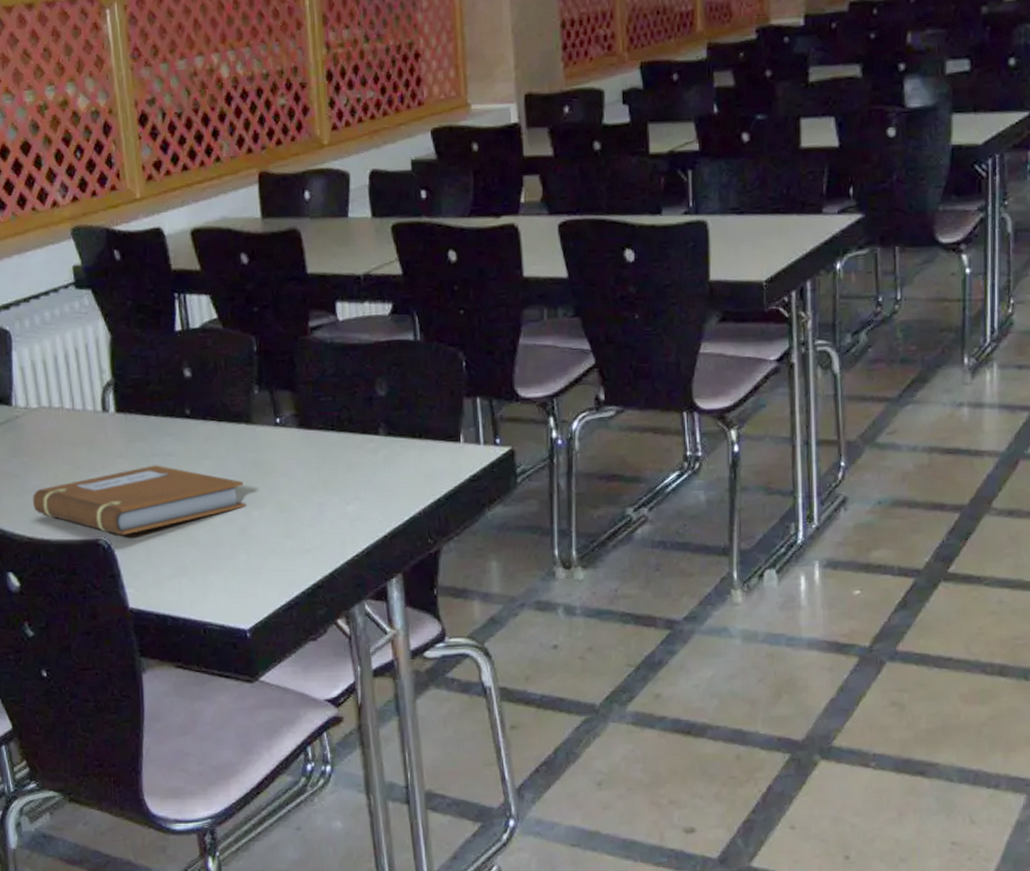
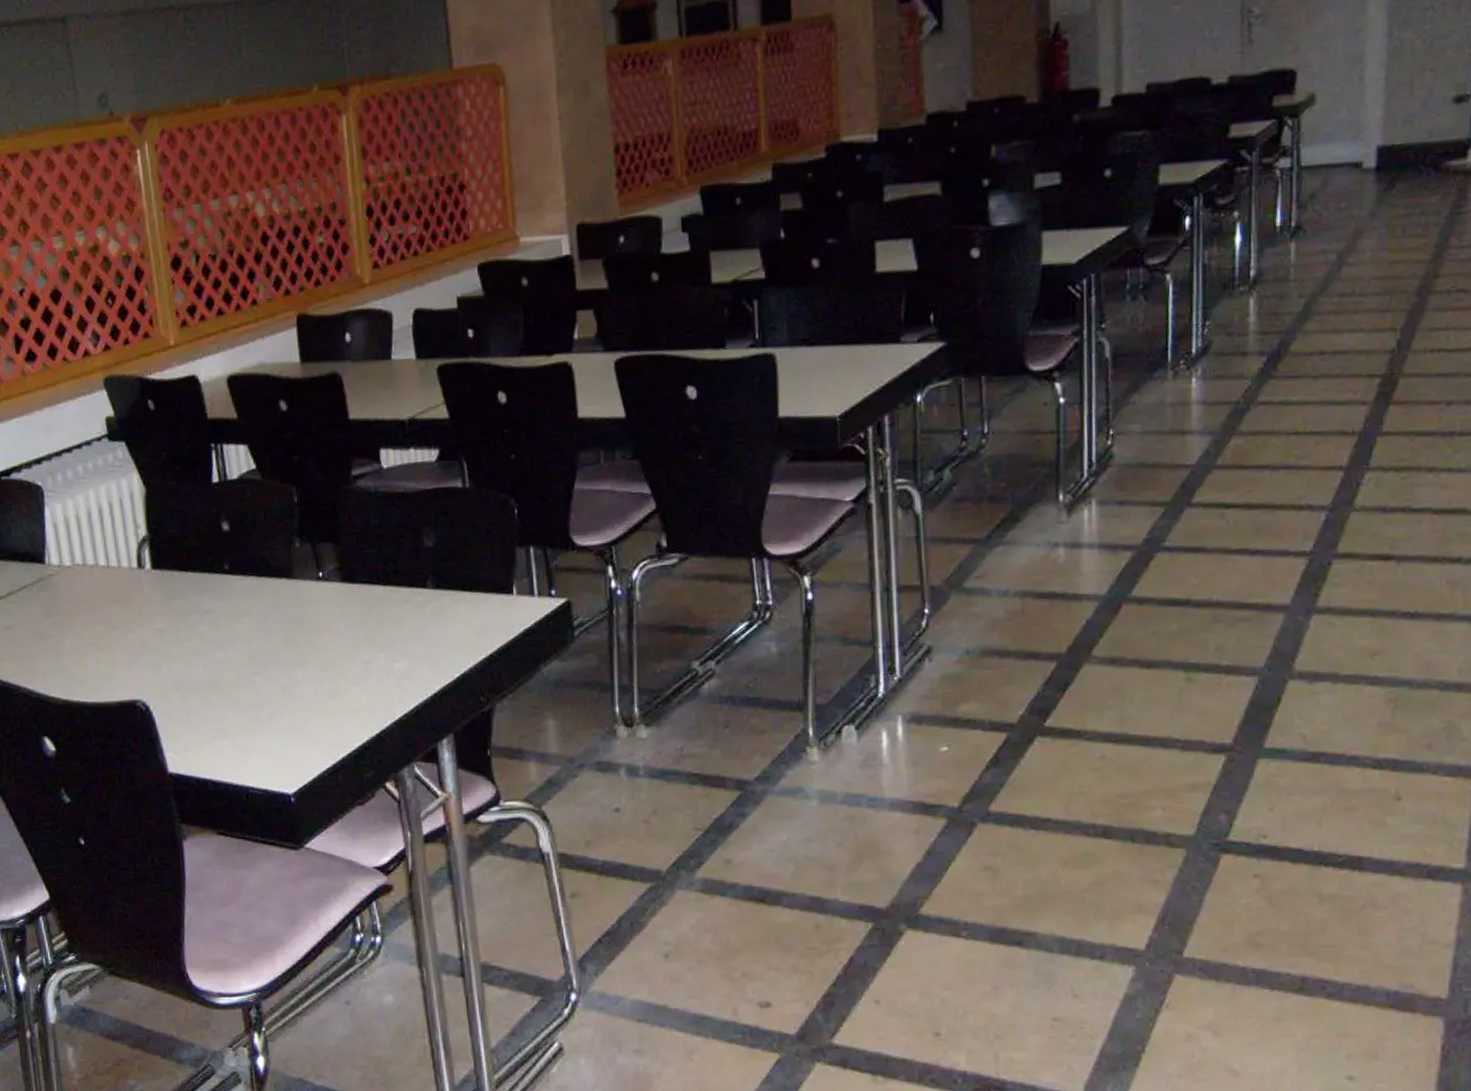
notebook: present [32,465,246,535] -> none [67,623,288,697]

